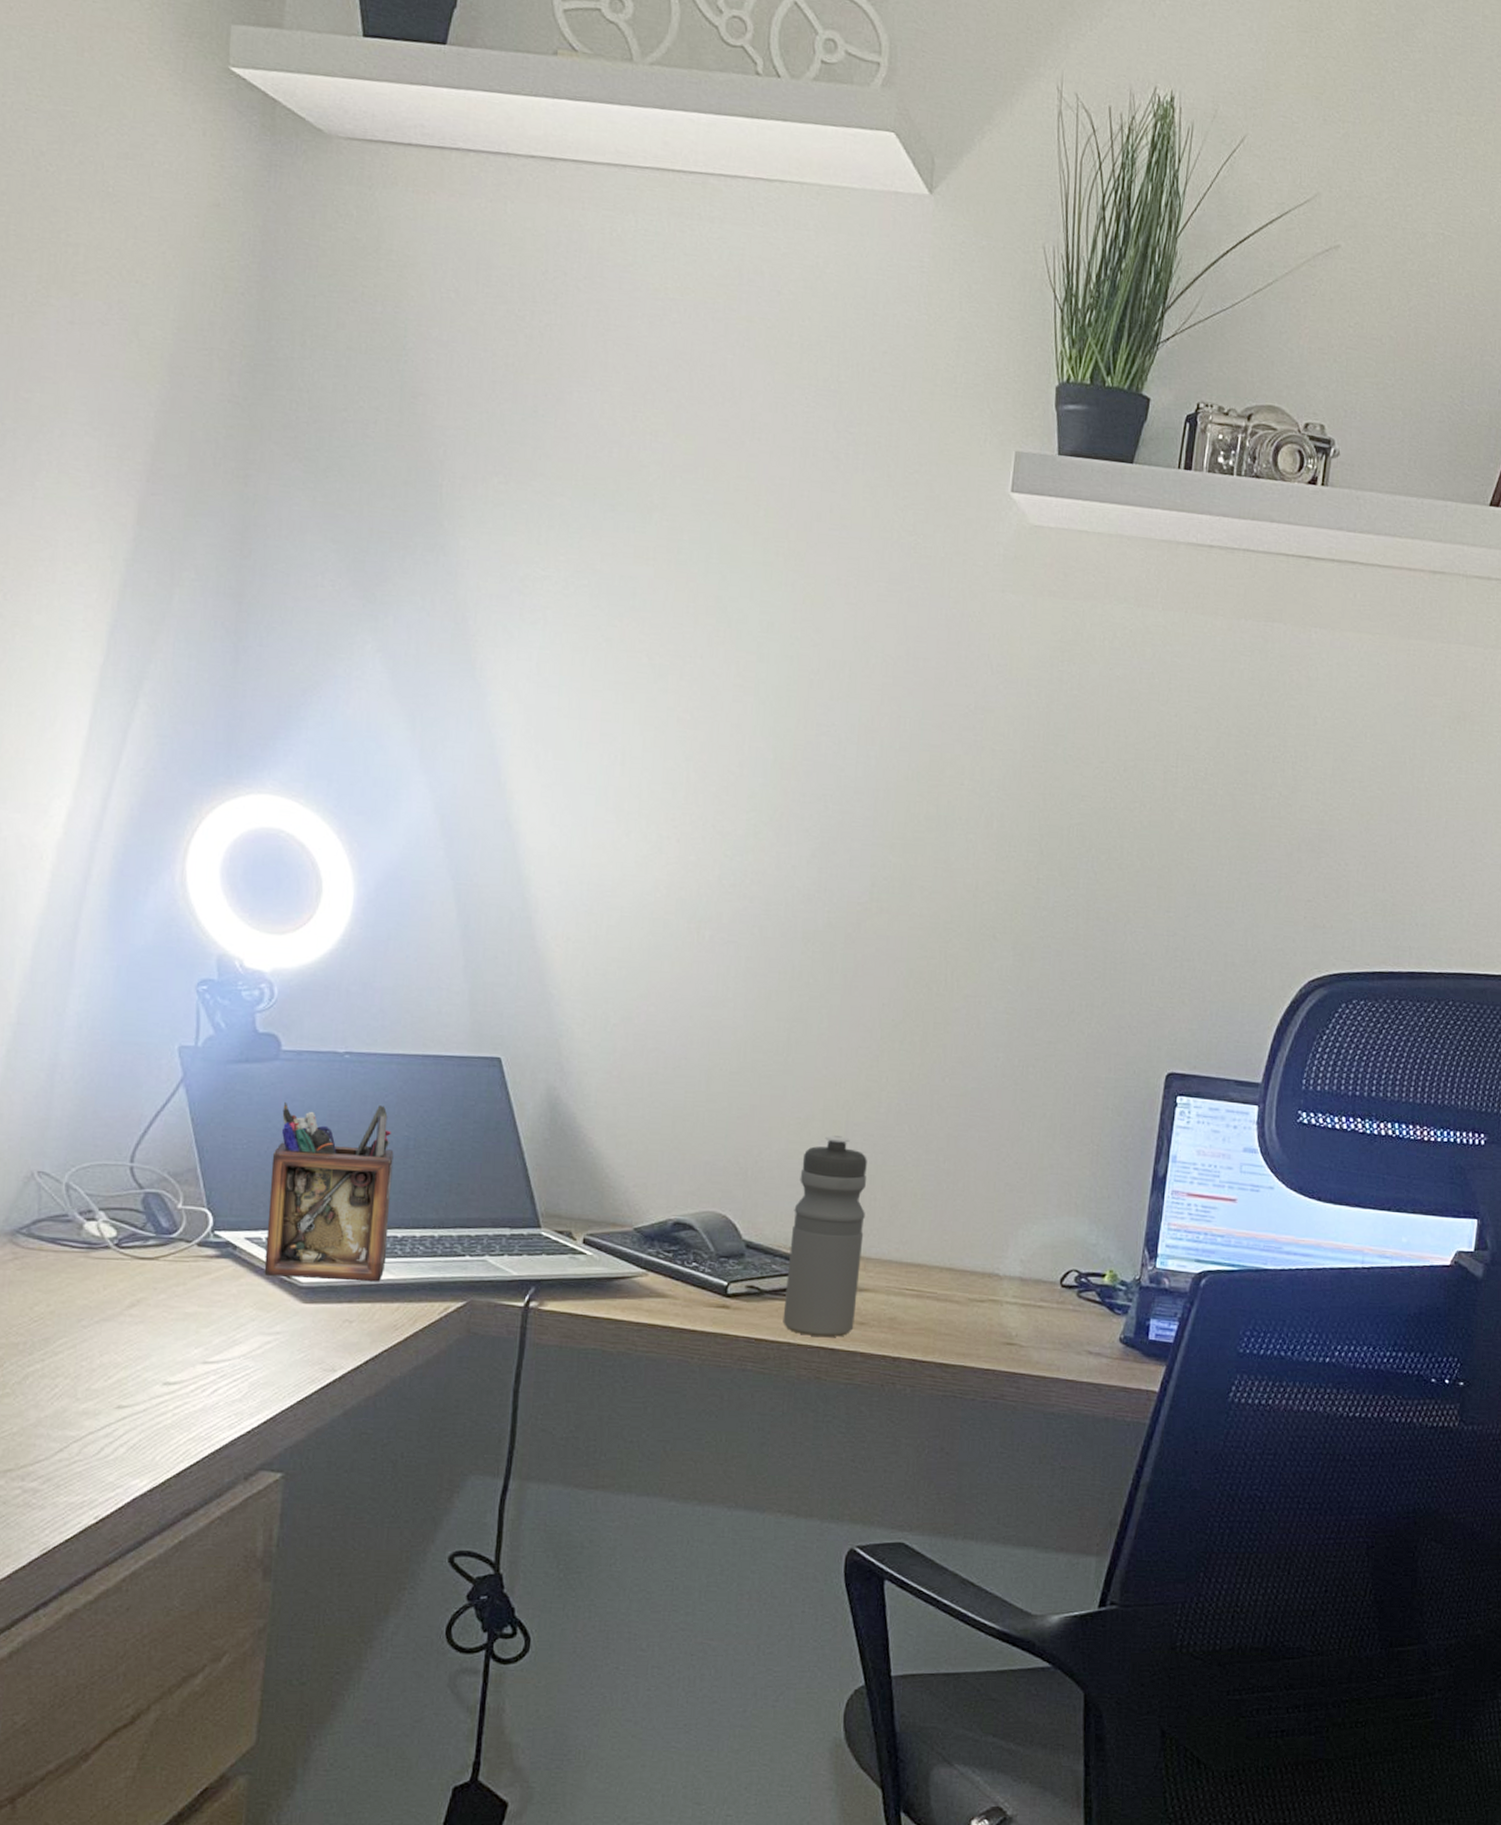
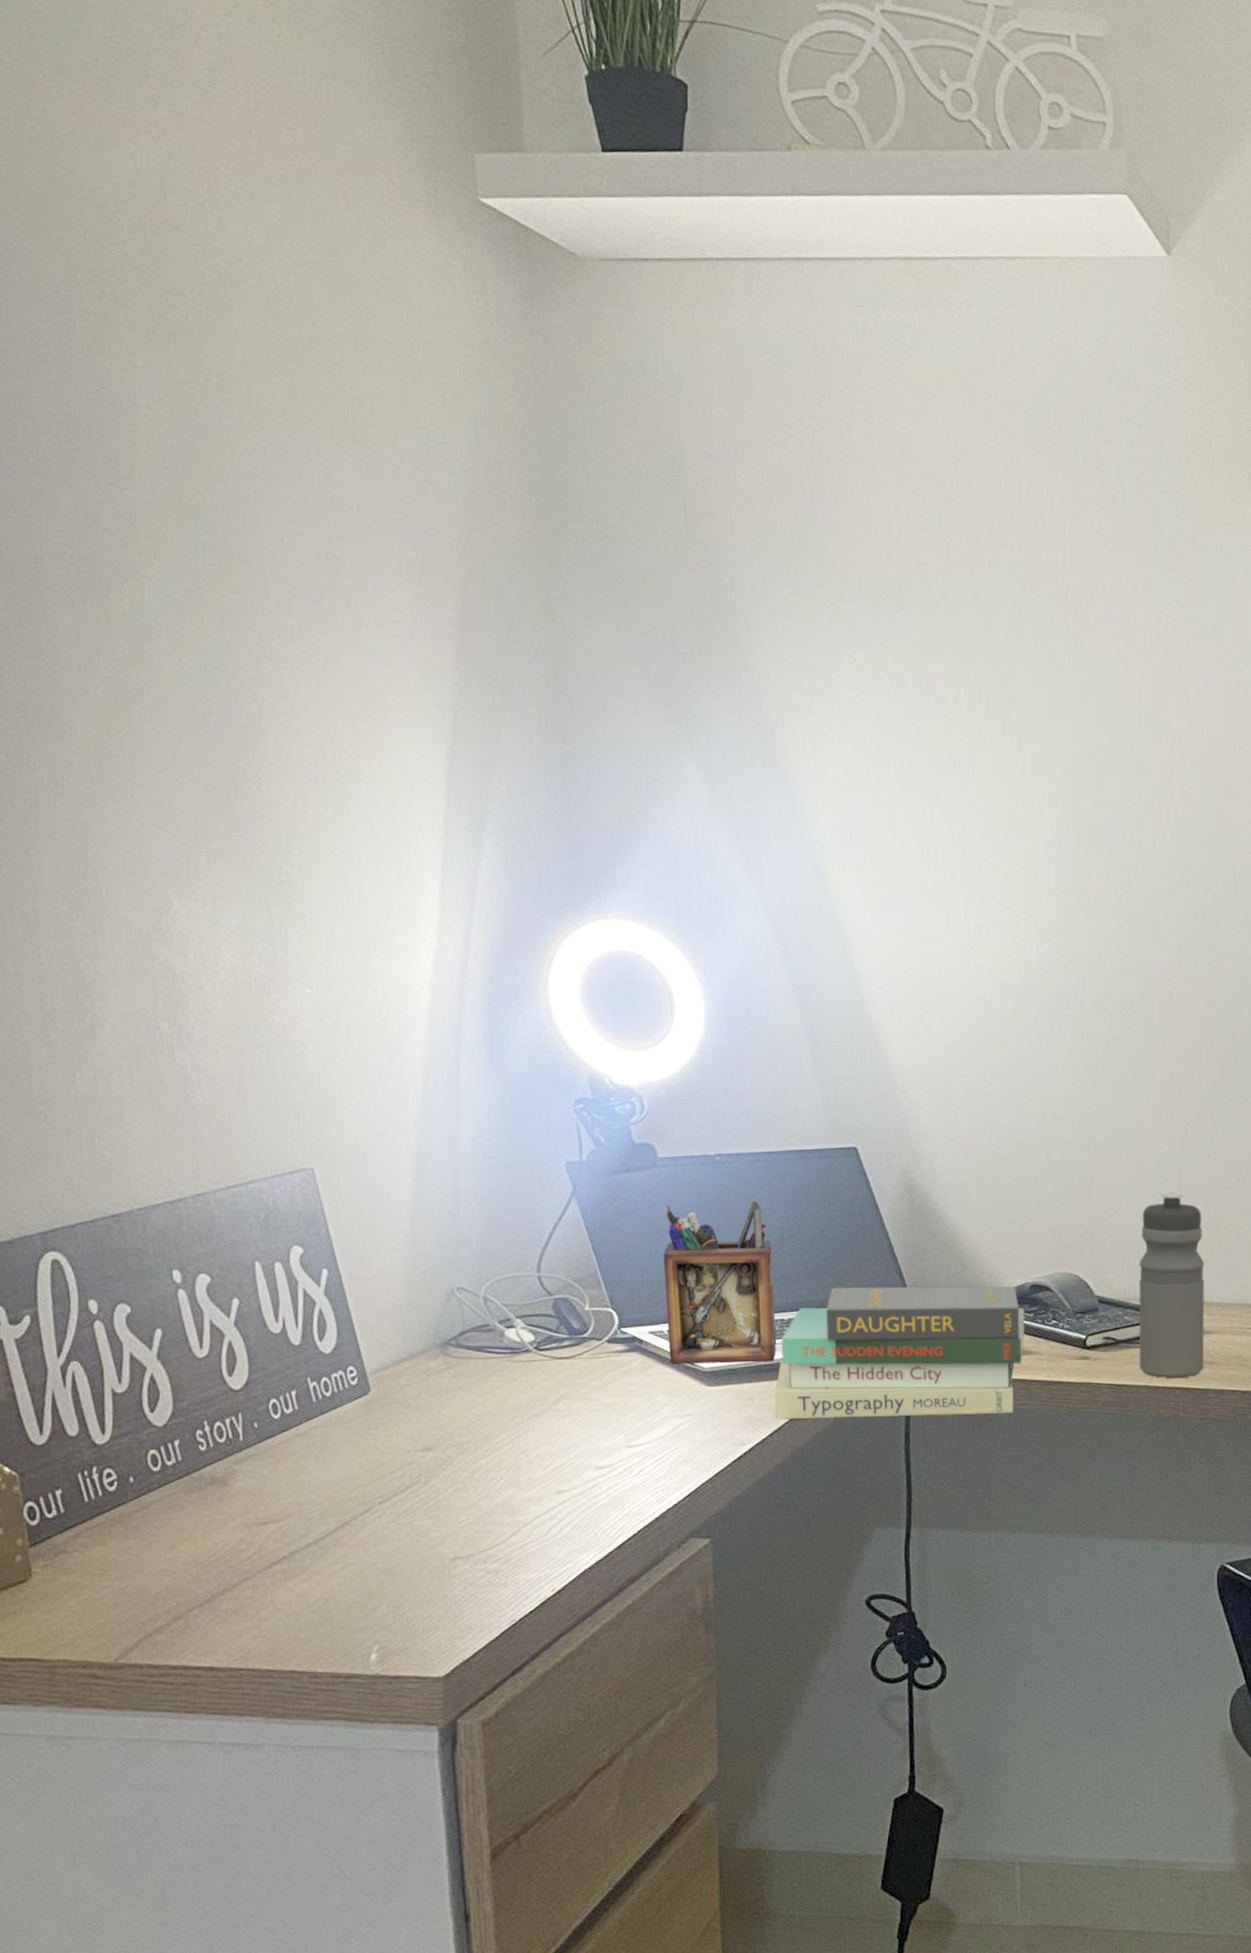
books: none [373,1206,664,1361] -> present [775,1285,1025,1420]

